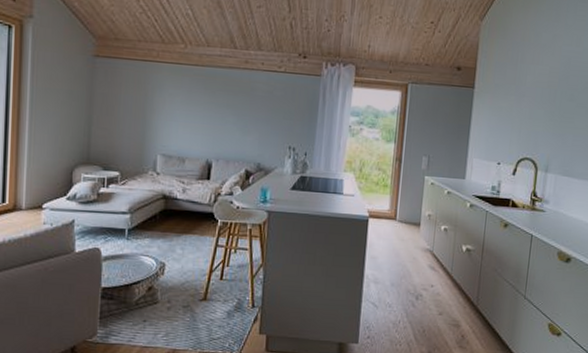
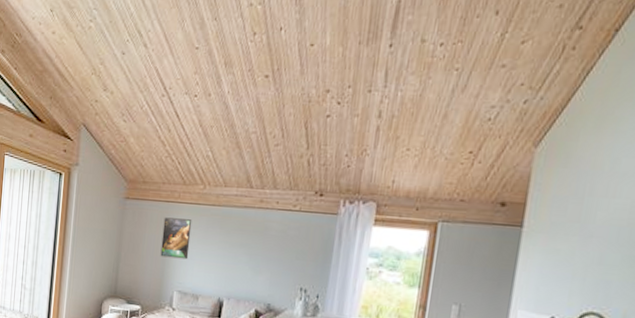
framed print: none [139,77,174,122] -> present [160,217,192,260]

